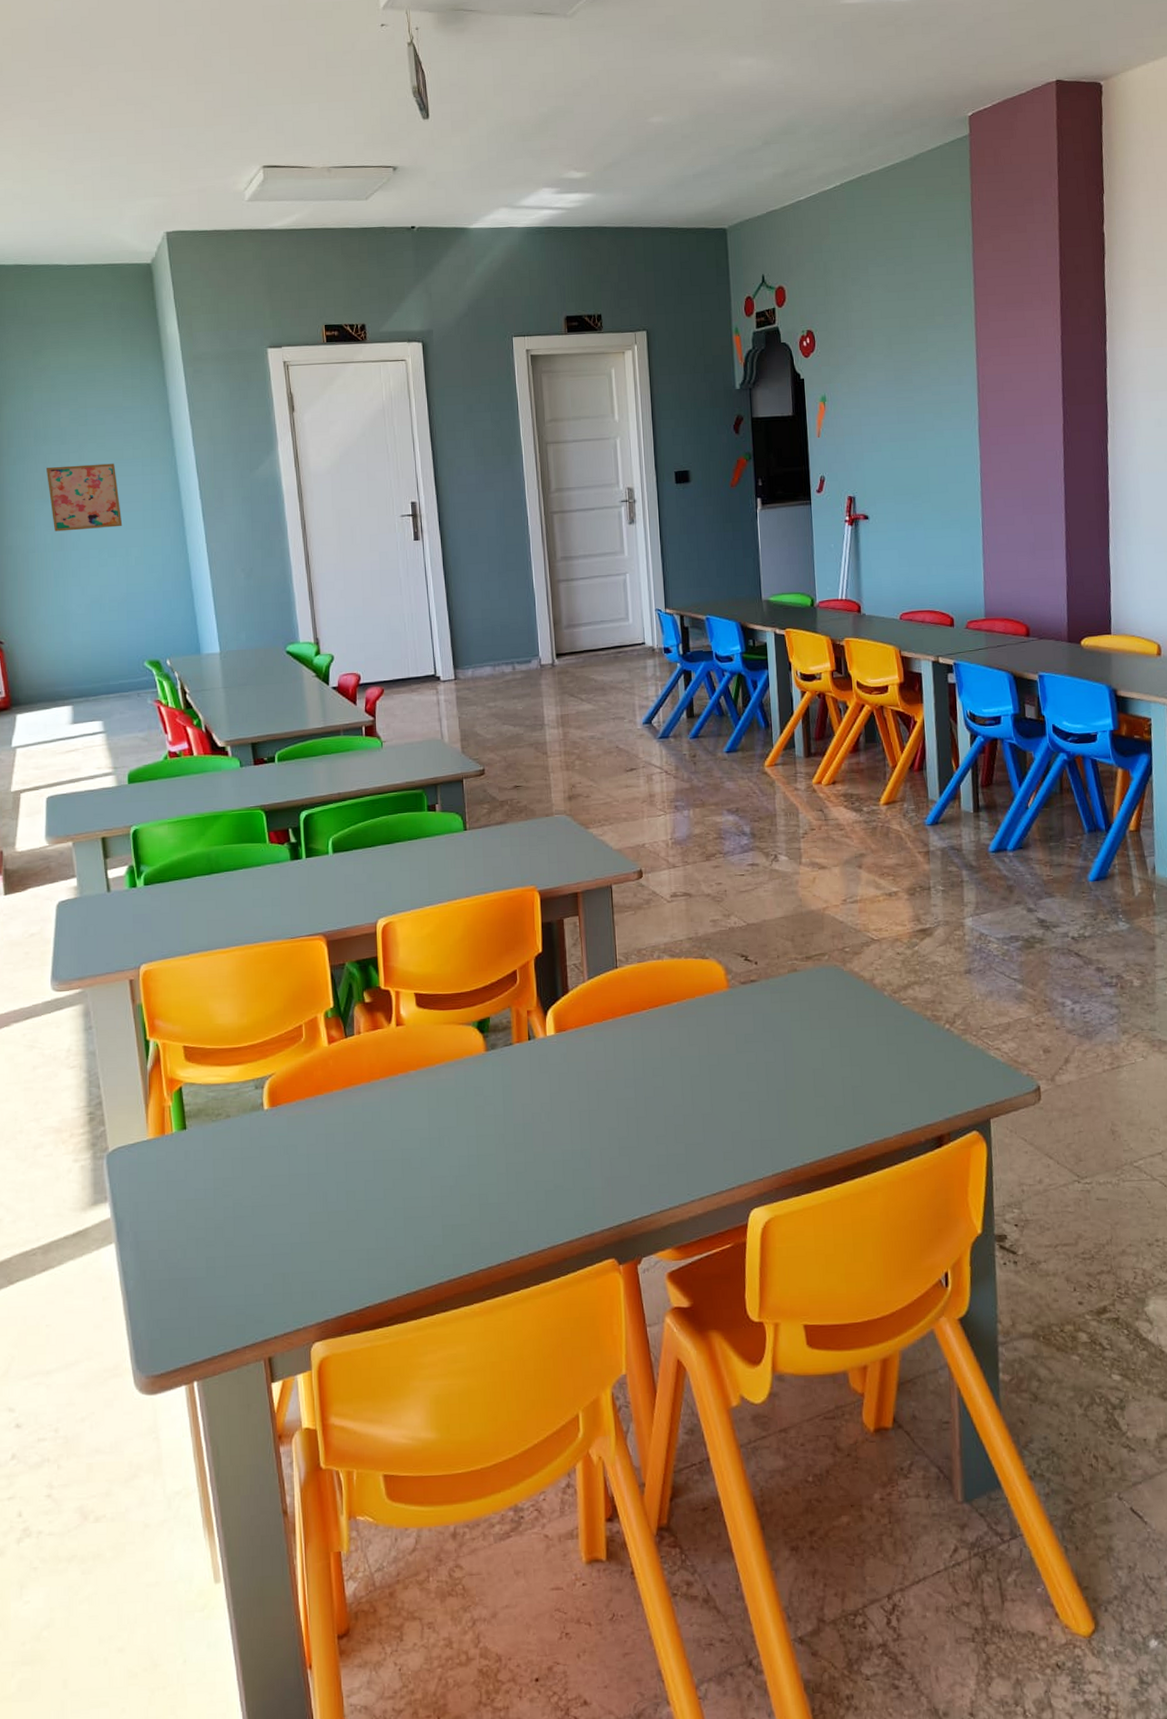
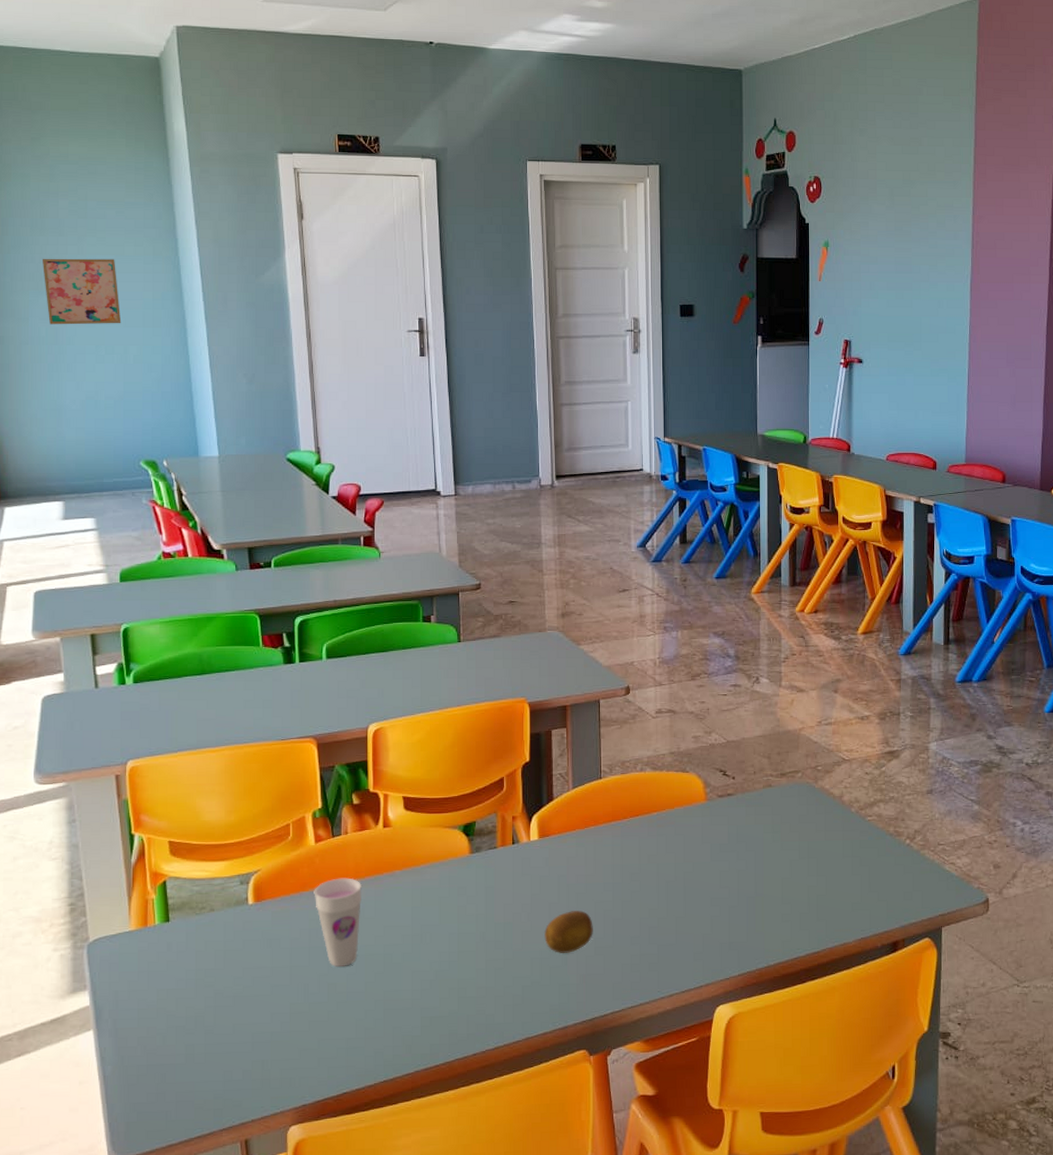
cup: none [328,1079,378,1173] -> present [314,878,363,967]
fruit: none [566,1109,617,1155] -> present [544,911,593,953]

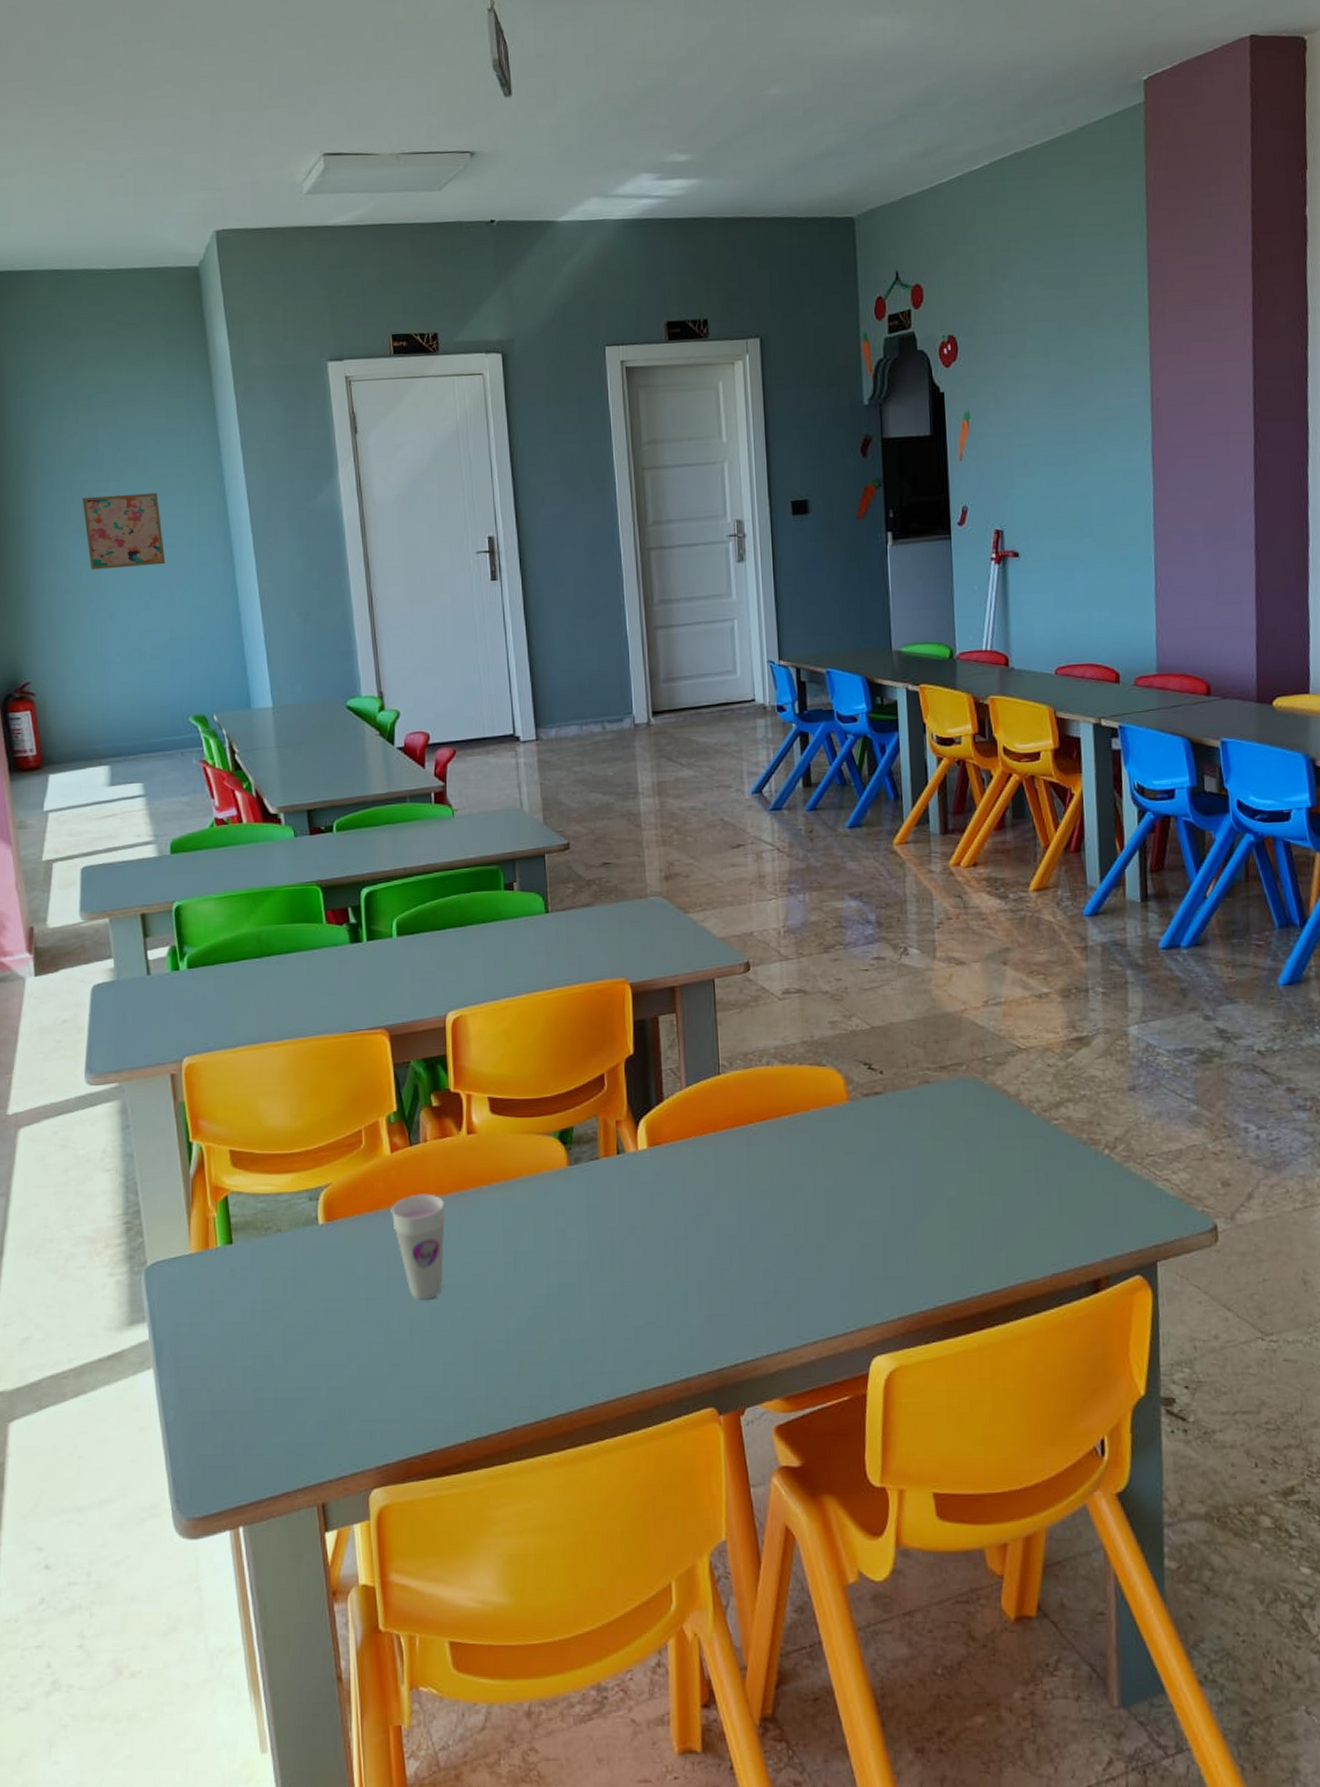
fruit: present [544,911,593,953] -> none [659,1236,718,1288]

